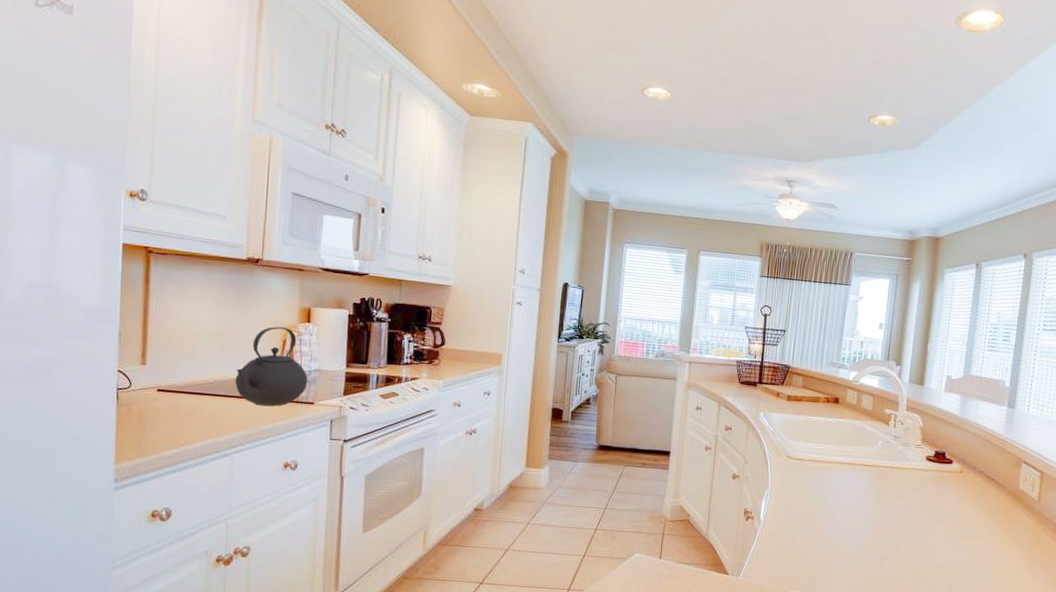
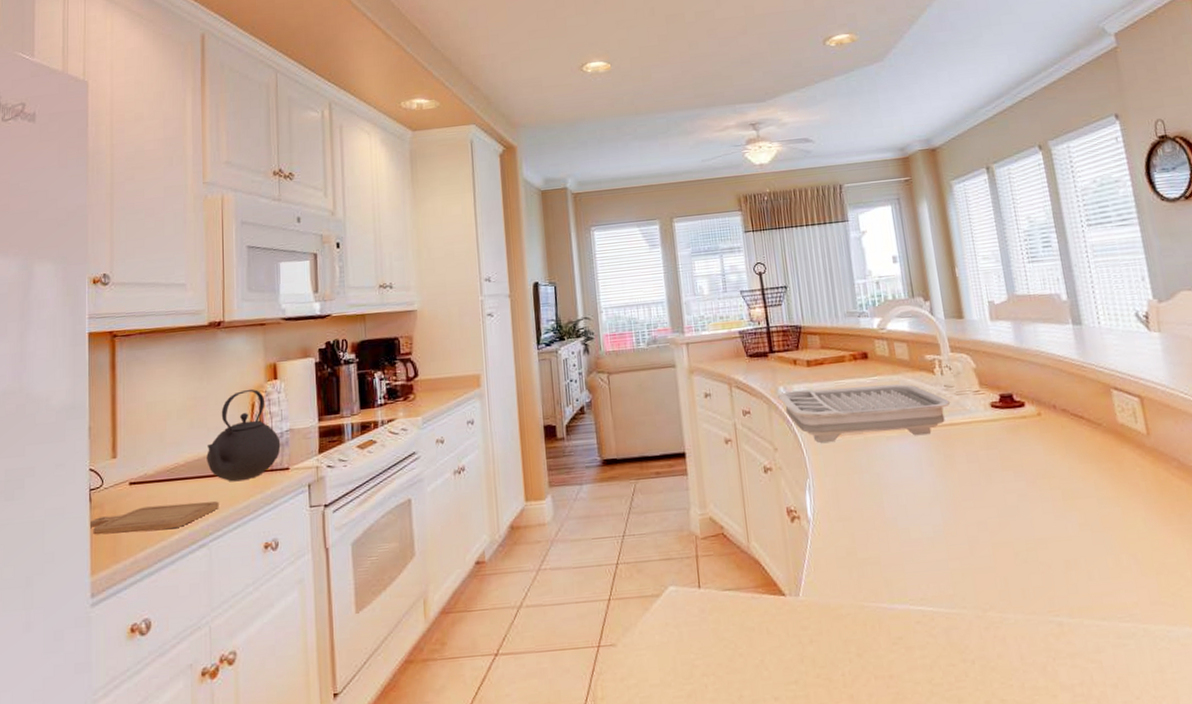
chopping board: none [115,413,244,437] -> present [89,501,219,535]
dish rack: none [757,417,896,471] -> present [778,384,951,443]

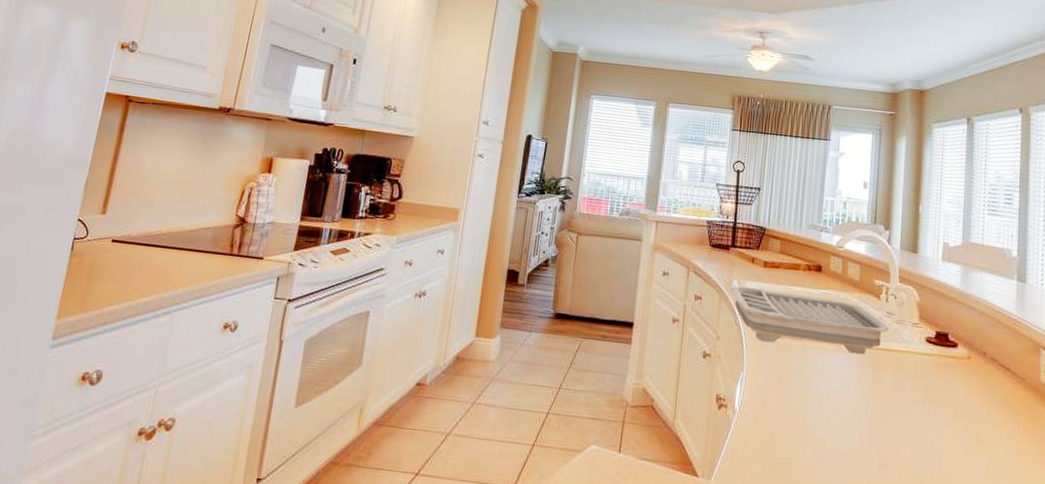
chopping board: present [89,501,219,535] -> none [66,265,191,292]
kettle: present [206,388,281,482] -> none [188,176,261,261]

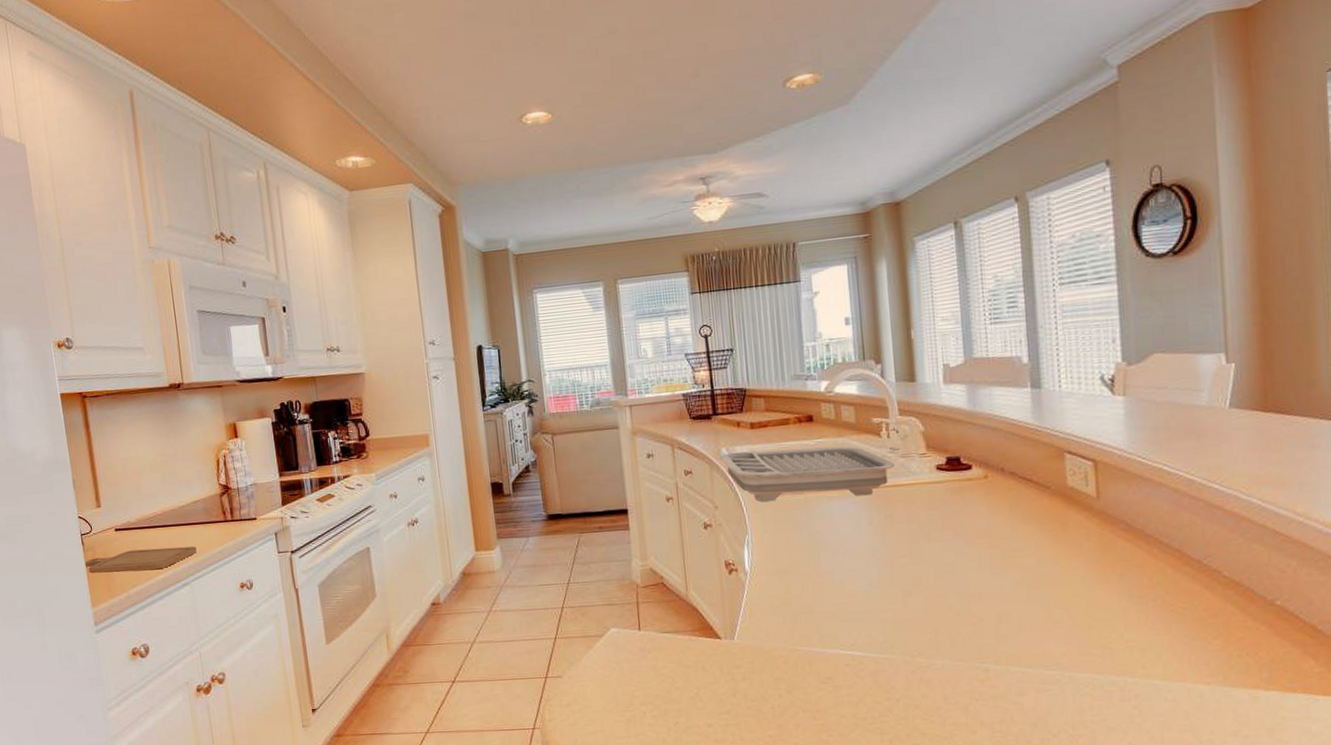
chopping board: none [66,265,191,292] -> present [85,546,197,574]

